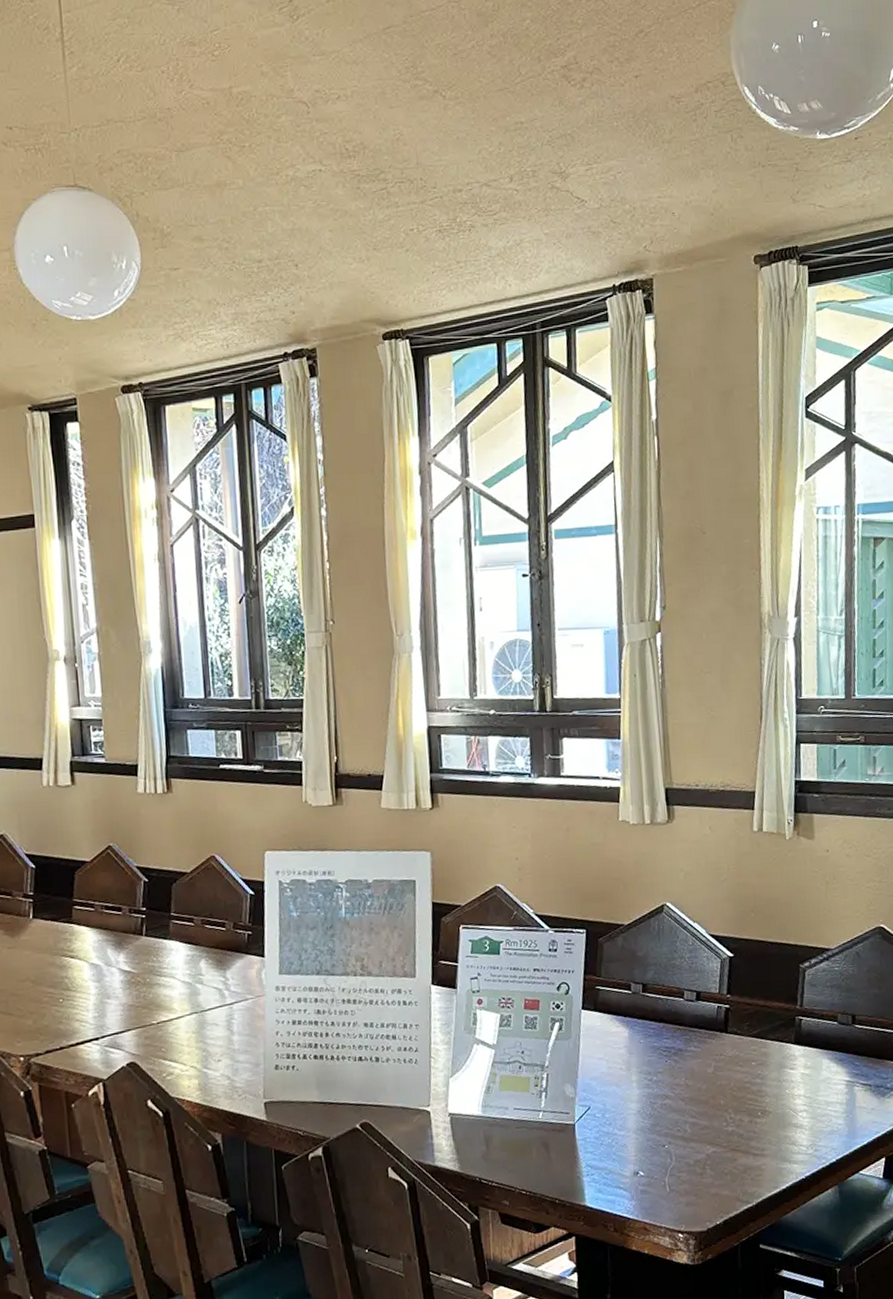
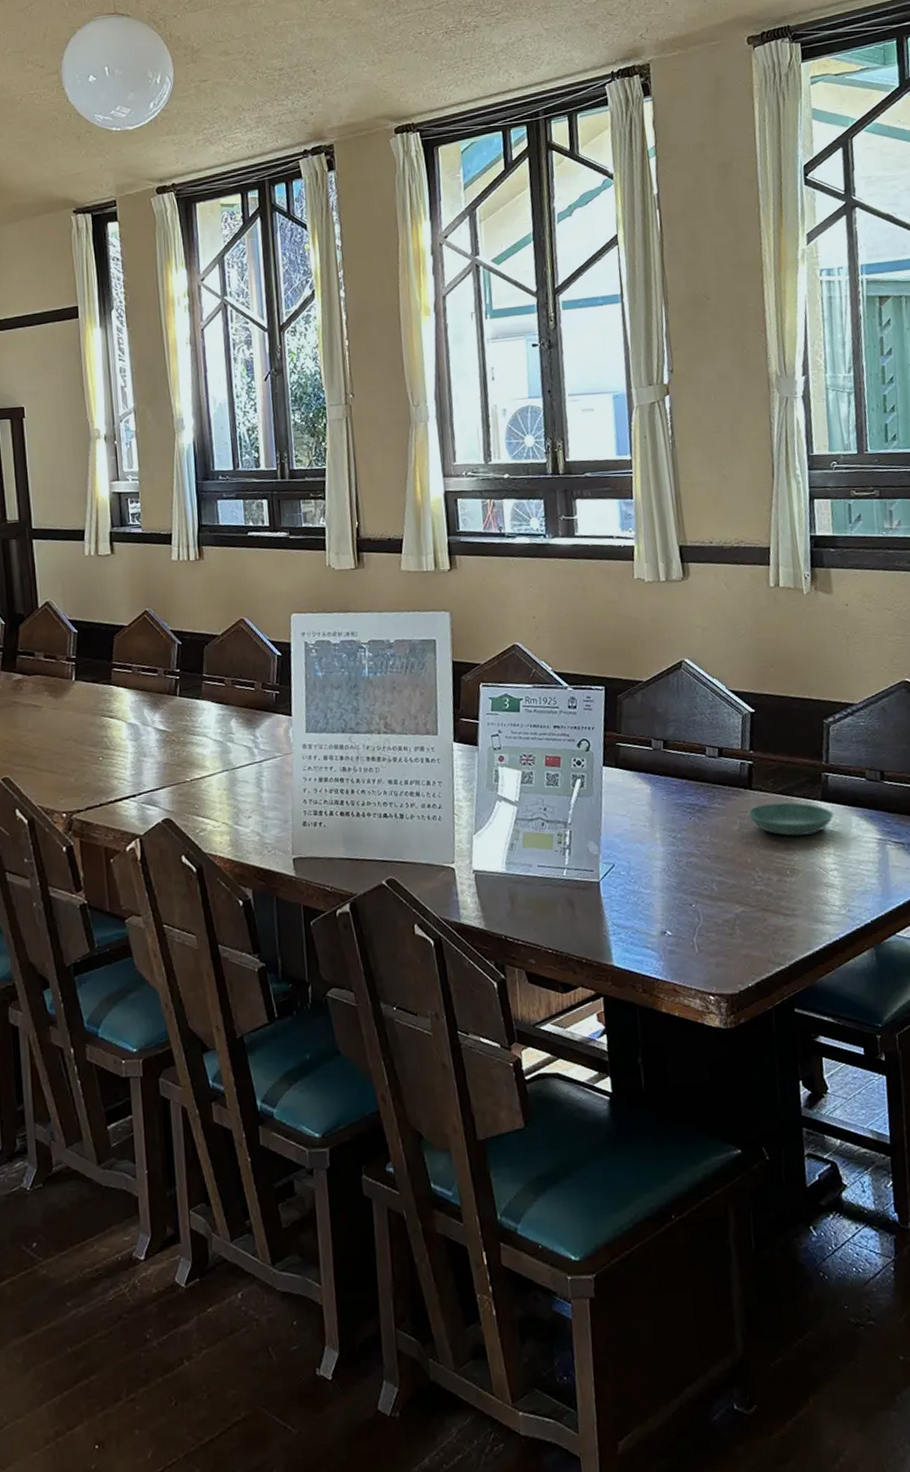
saucer: none [722,1045,806,1078] -> present [747,802,834,836]

